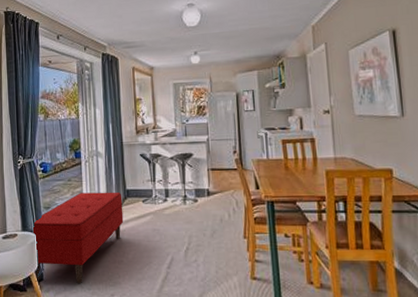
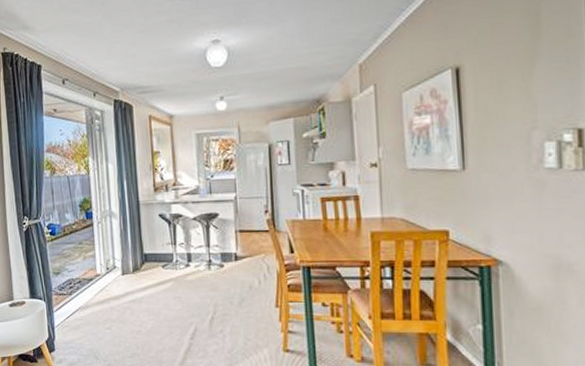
bench: present [33,192,124,284] -> none [42,256,142,355]

